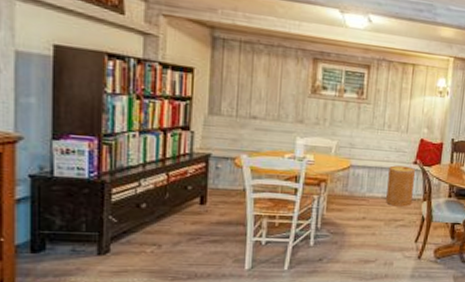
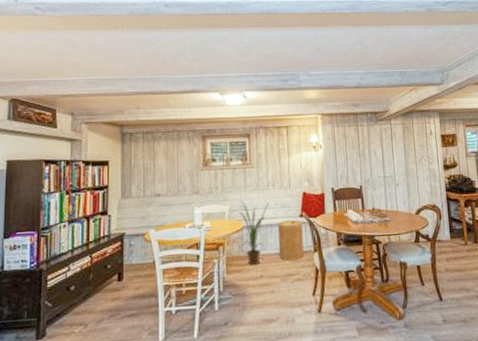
house plant: none [347,139,383,206] -> present [238,202,270,265]

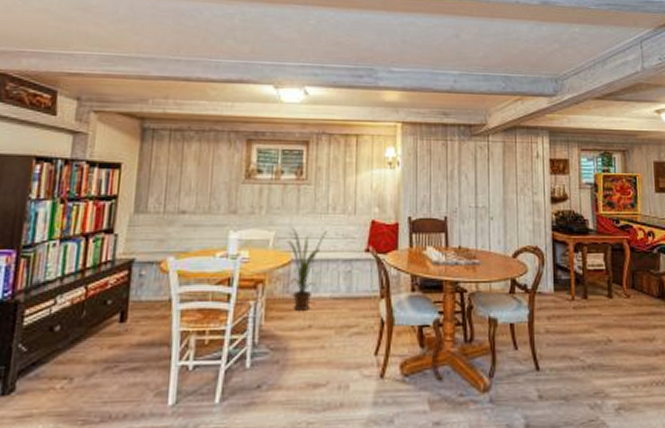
basket: present [278,220,305,261] -> none [334,256,369,308]

